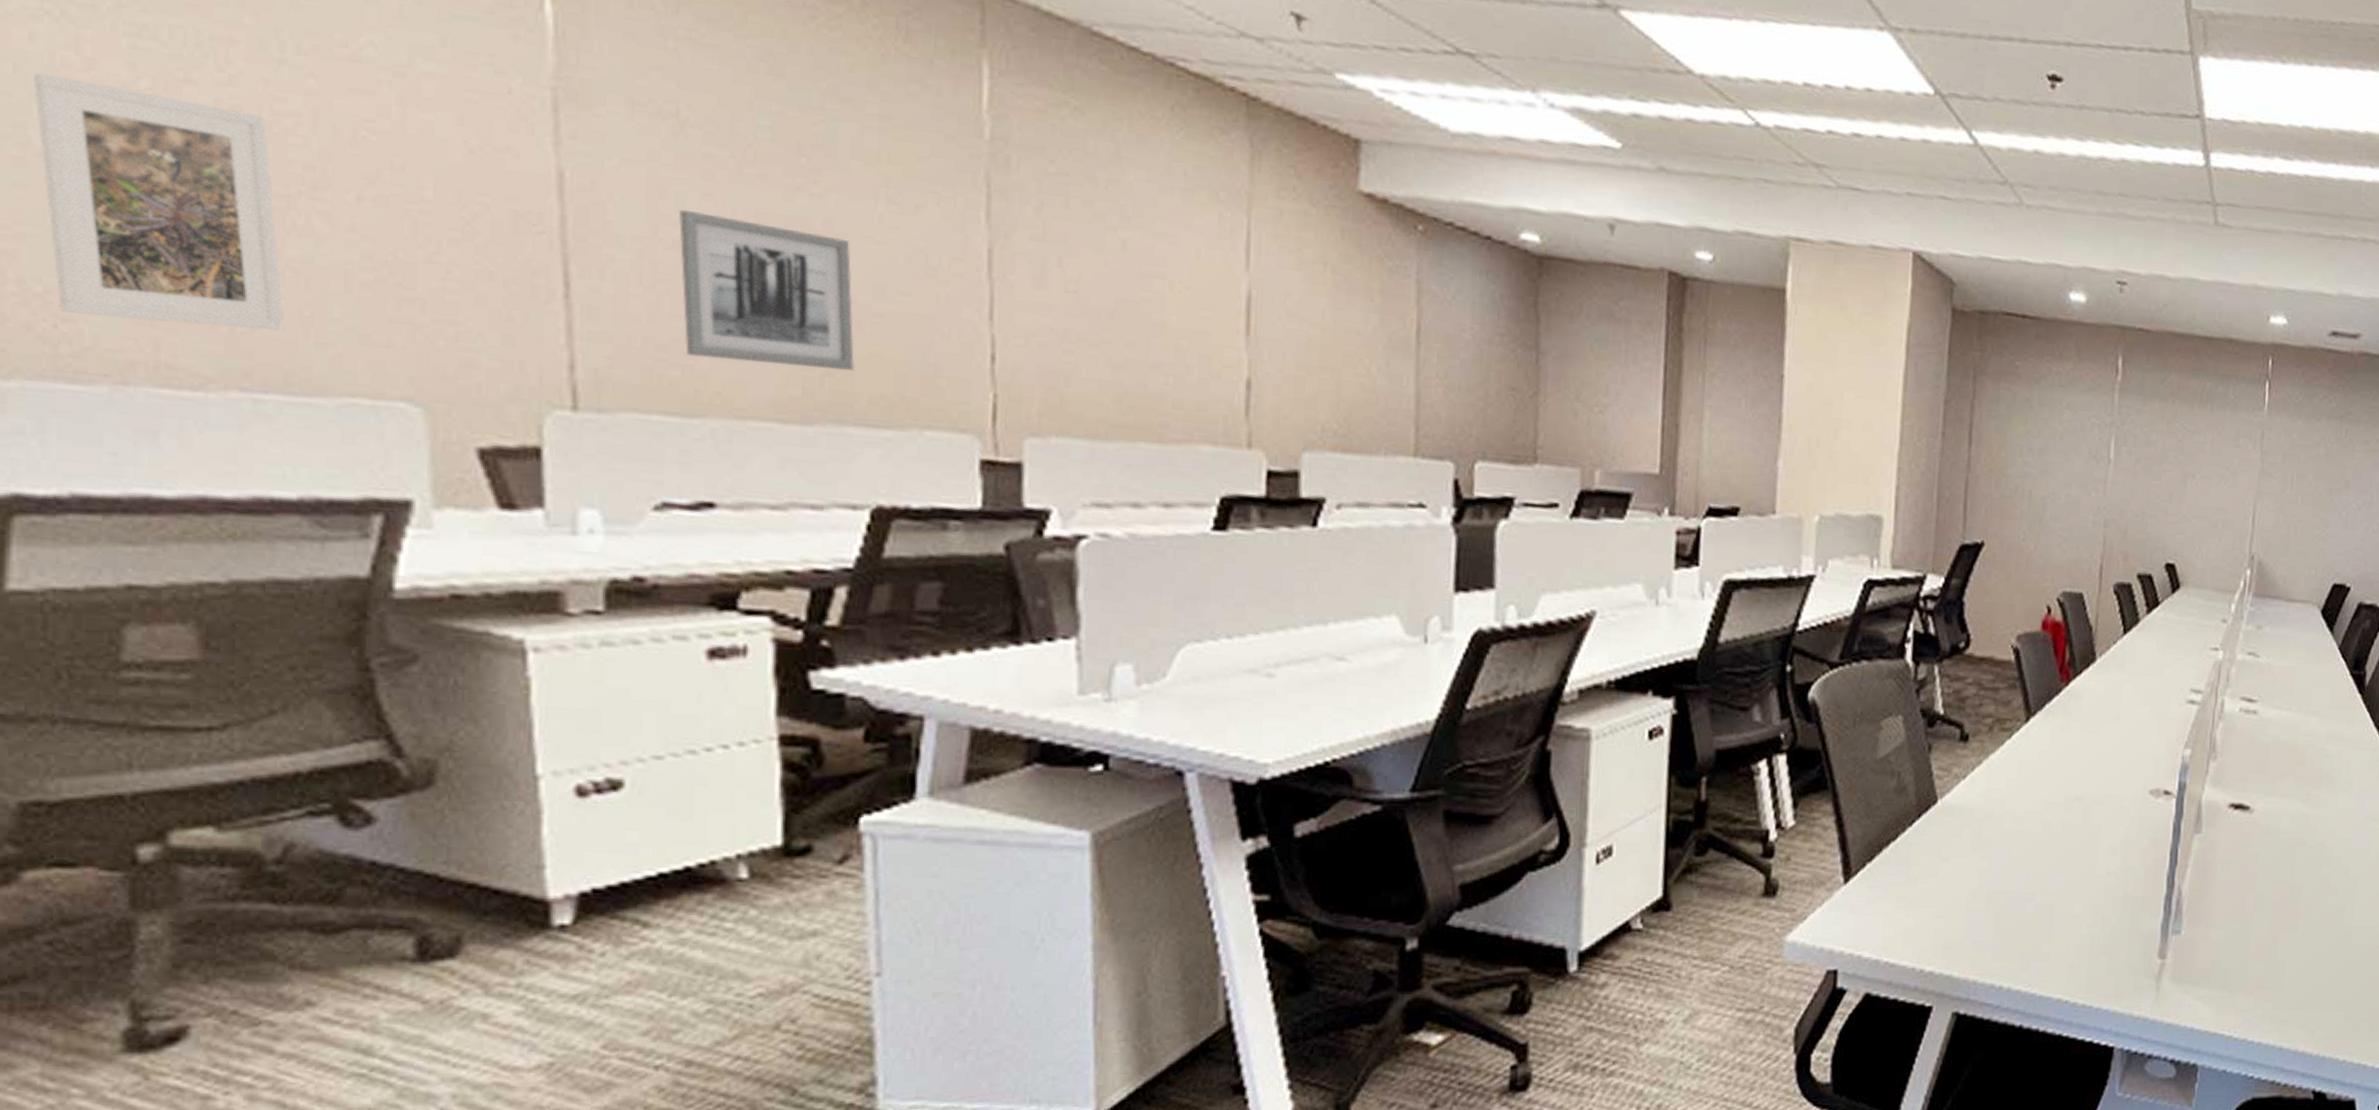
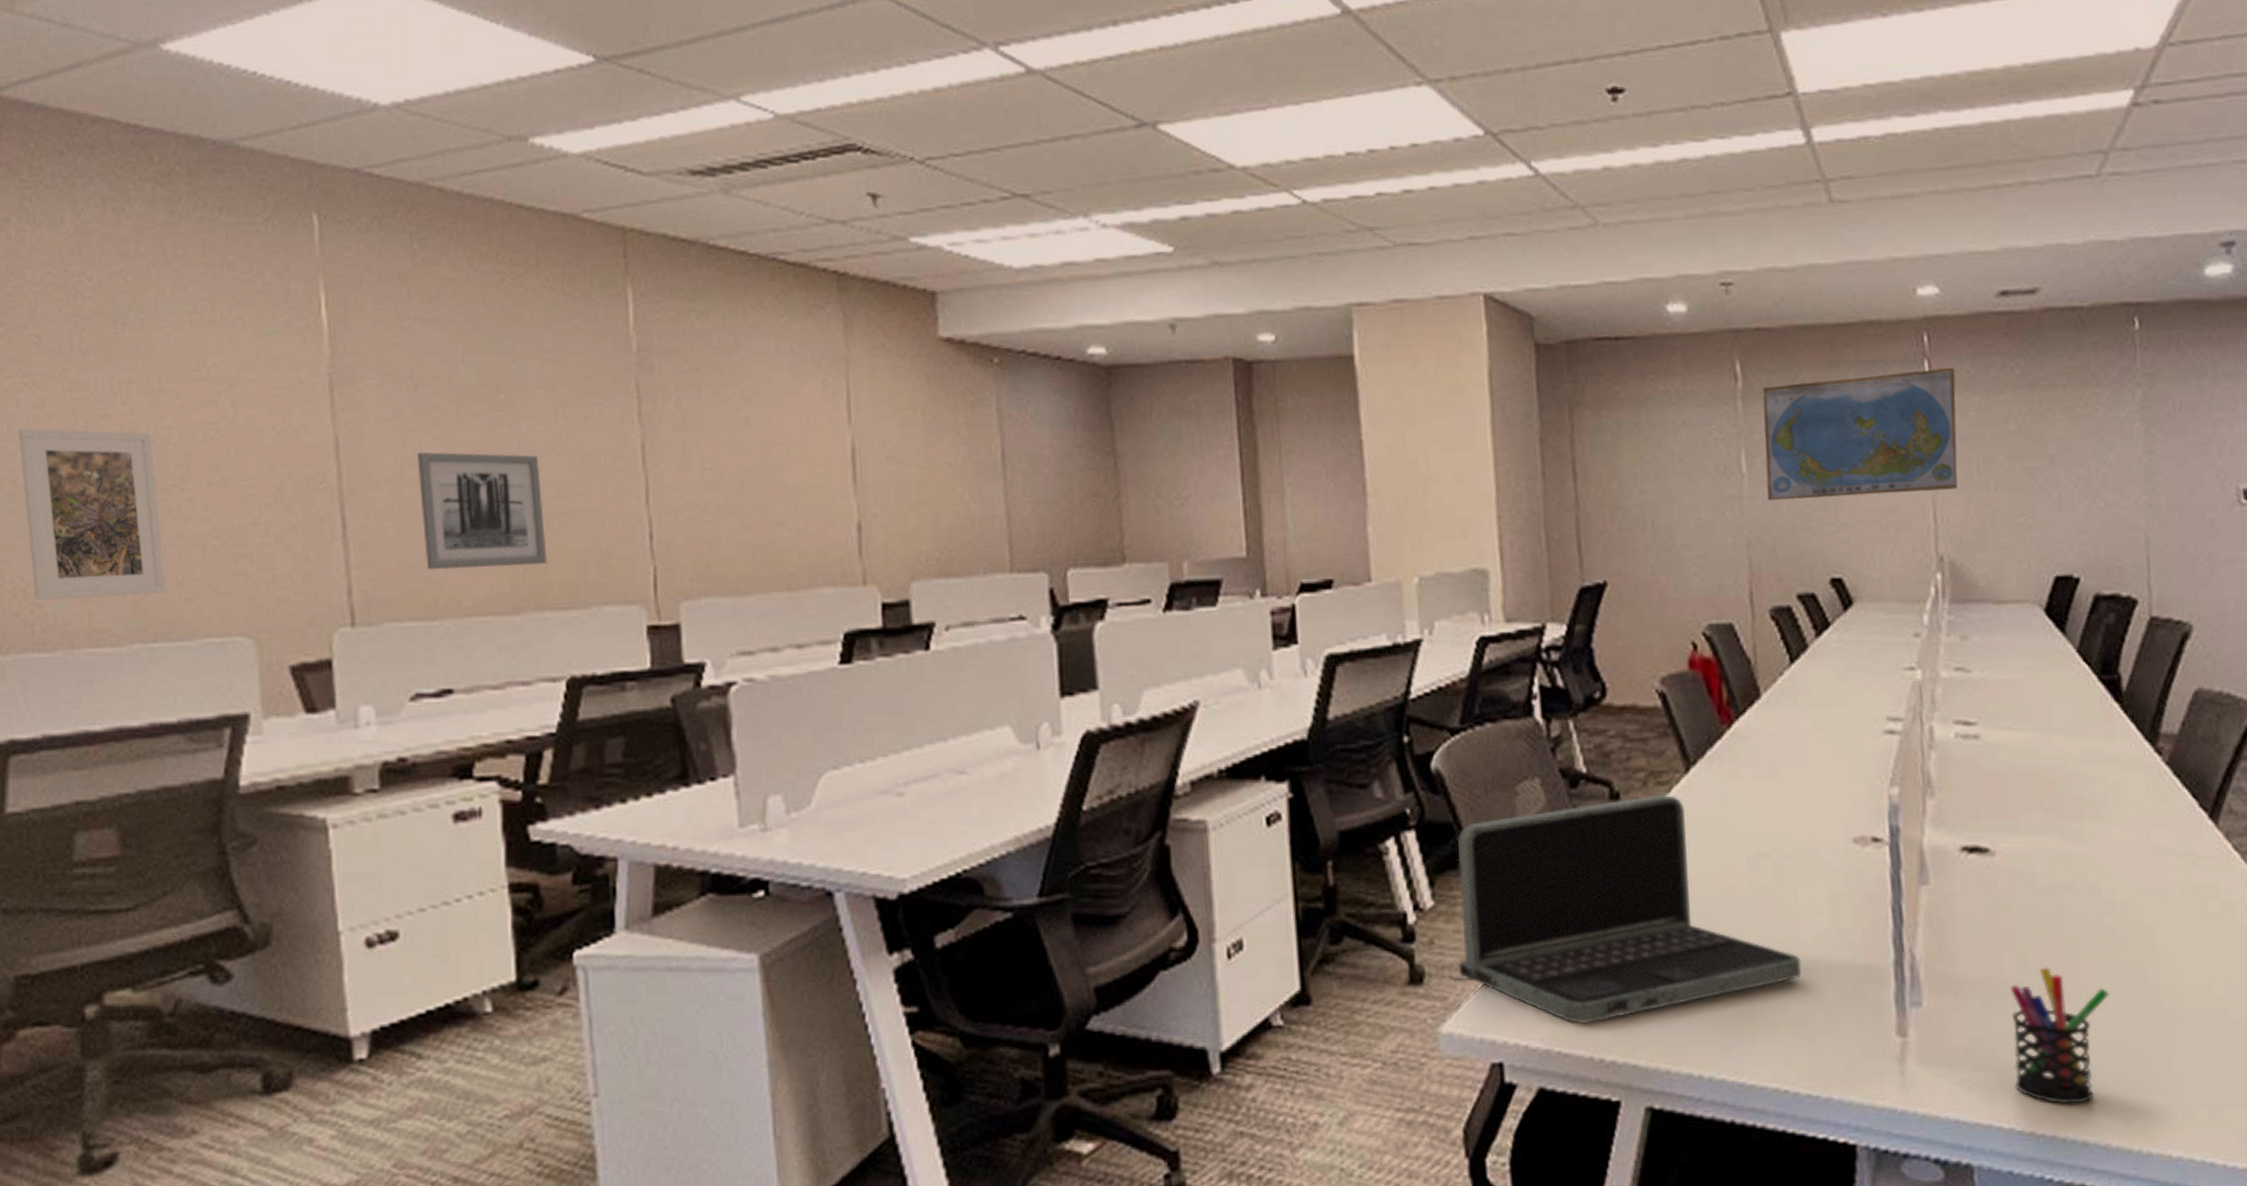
laptop: none [1799,738,2095,938] -> present [1449,794,1802,1024]
world map: none [2127,384,2288,499] -> present [1763,368,1958,501]
pen holder: none [2238,906,2317,1017] -> present [2011,967,2110,1104]

